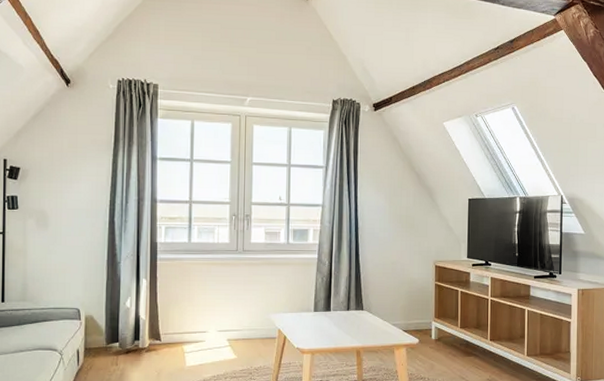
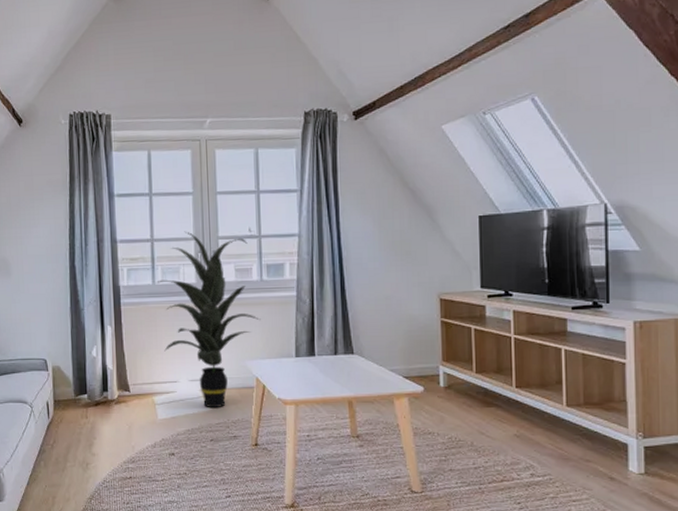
indoor plant: none [191,195,285,357] -> present [155,231,261,408]

